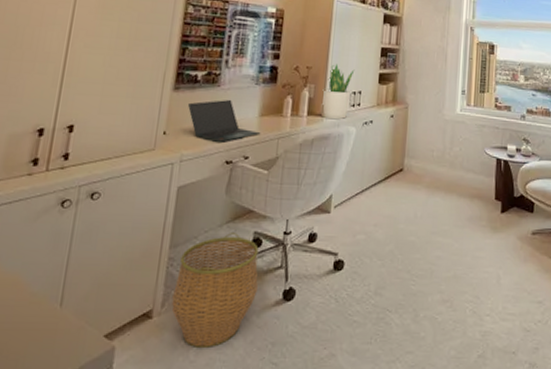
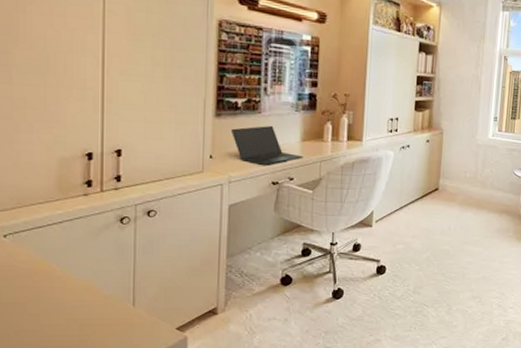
basket: present [171,233,259,347] -> none [233,244,310,336]
planter: present [320,64,355,120] -> none [360,92,392,145]

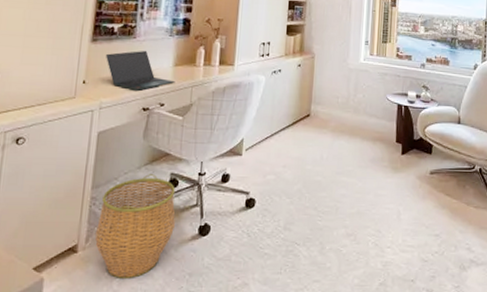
basket: none [233,244,310,336] -> present [95,174,175,278]

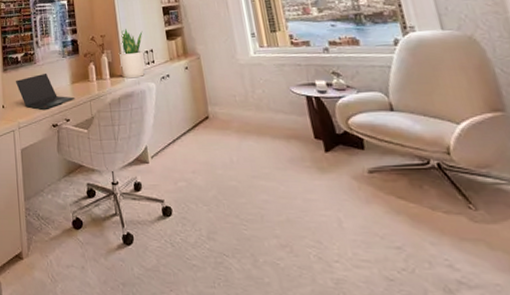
basket: present [95,174,175,278] -> none [34,185,100,286]
planter: none [232,16,264,69] -> present [118,29,145,79]

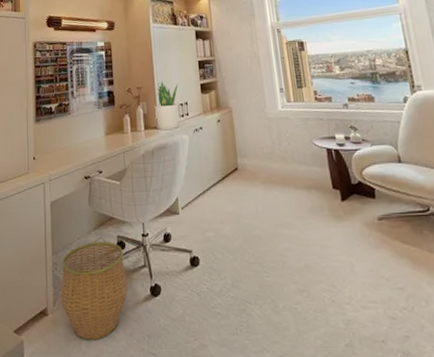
laptop: present [16,73,75,110] -> none [49,124,109,161]
basket: none [34,185,100,286] -> present [60,238,128,340]

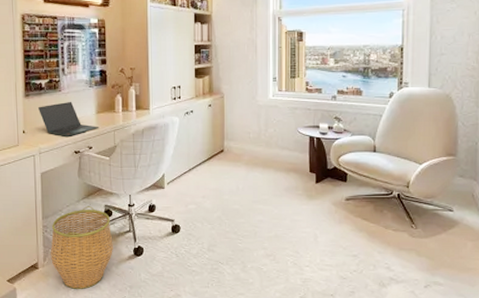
laptop: none [49,124,109,161] -> present [38,101,99,136]
planter: present [154,81,179,131] -> none [146,64,173,112]

